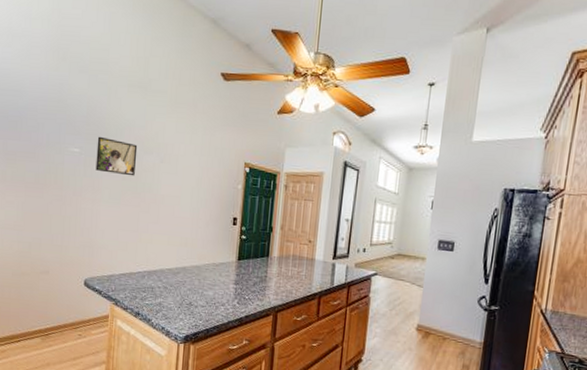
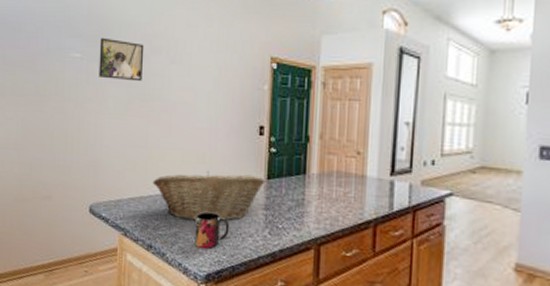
fruit basket: none [141,253,235,293] -> present [152,171,264,221]
mug: none [176,285,206,316] -> present [195,211,230,250]

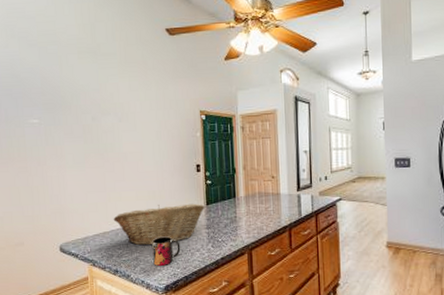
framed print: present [99,37,144,82] -> none [54,104,96,139]

